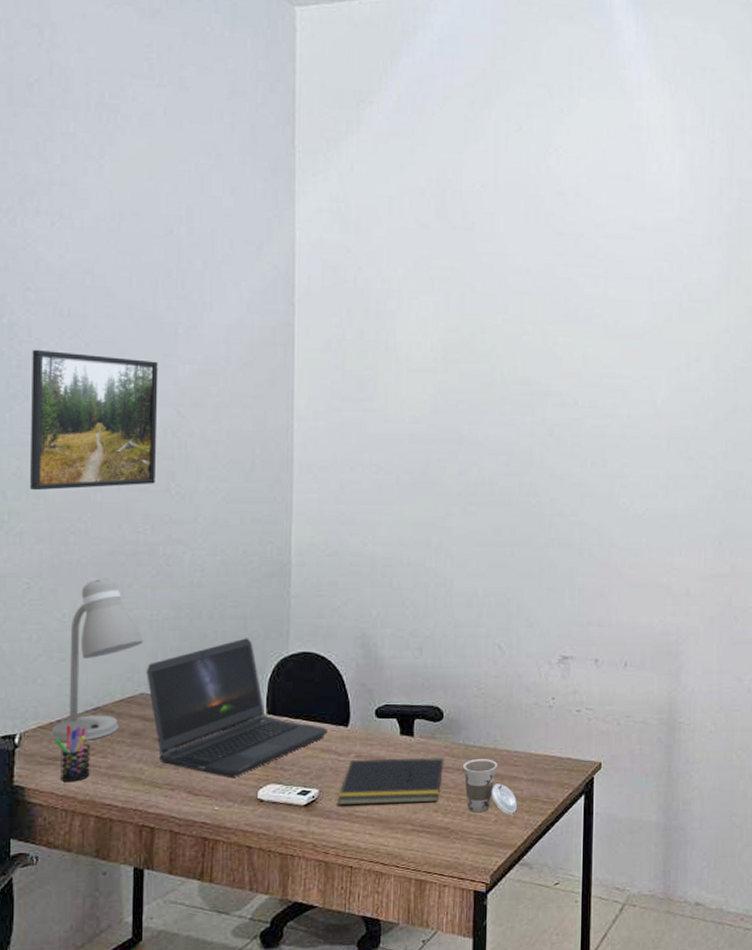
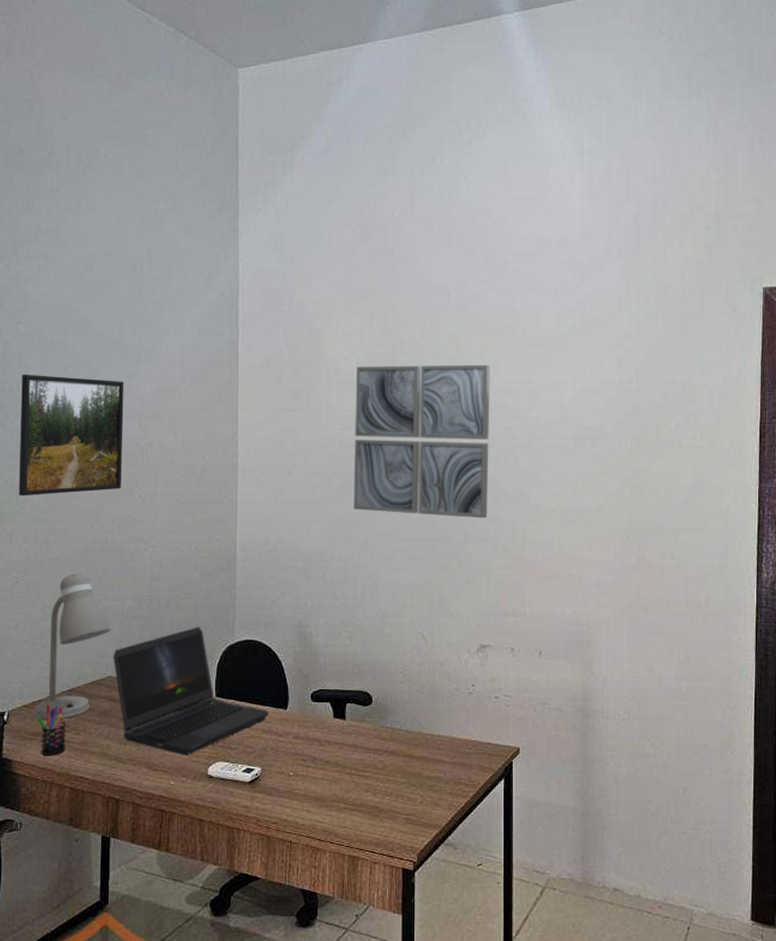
notepad: present [337,757,445,805] -> none [277,739,375,783]
wall art: none [425,354,579,522] -> present [353,364,490,519]
cup: present [462,759,517,815] -> none [390,742,441,796]

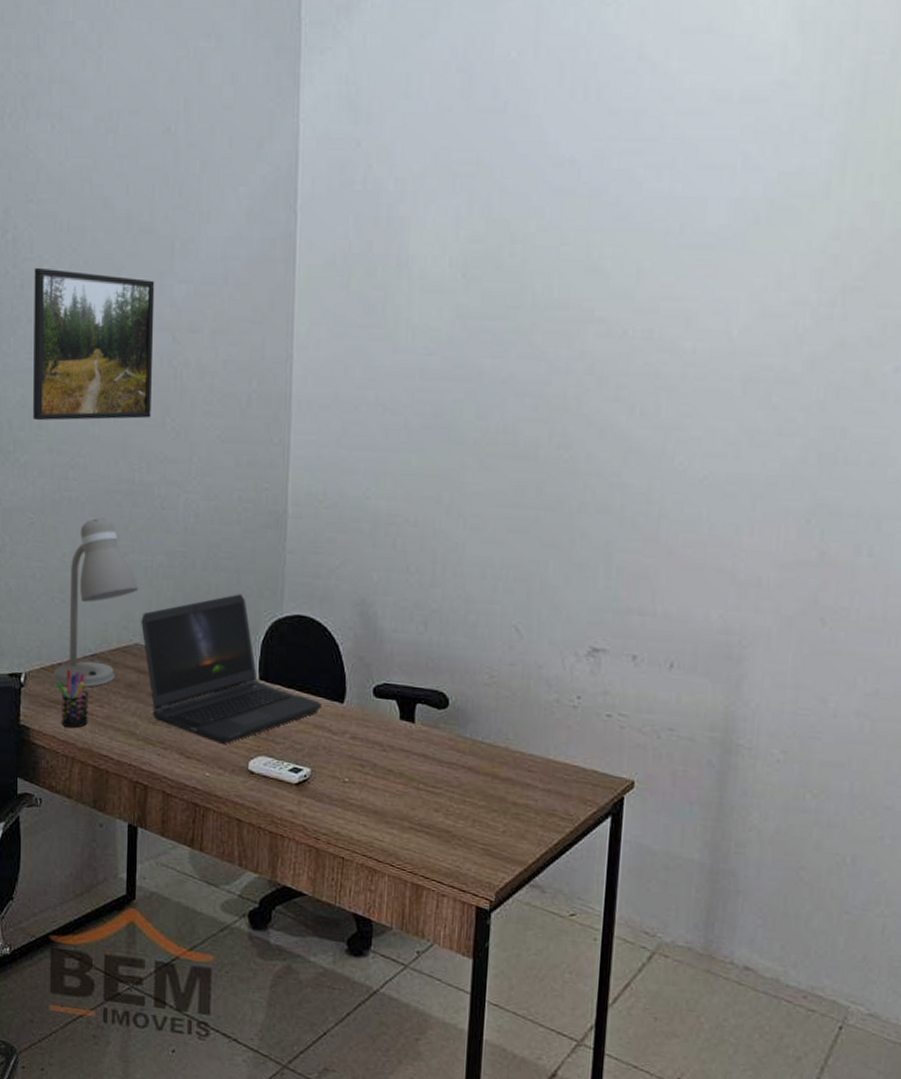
wall art: present [353,364,490,519] -> none [436,270,631,484]

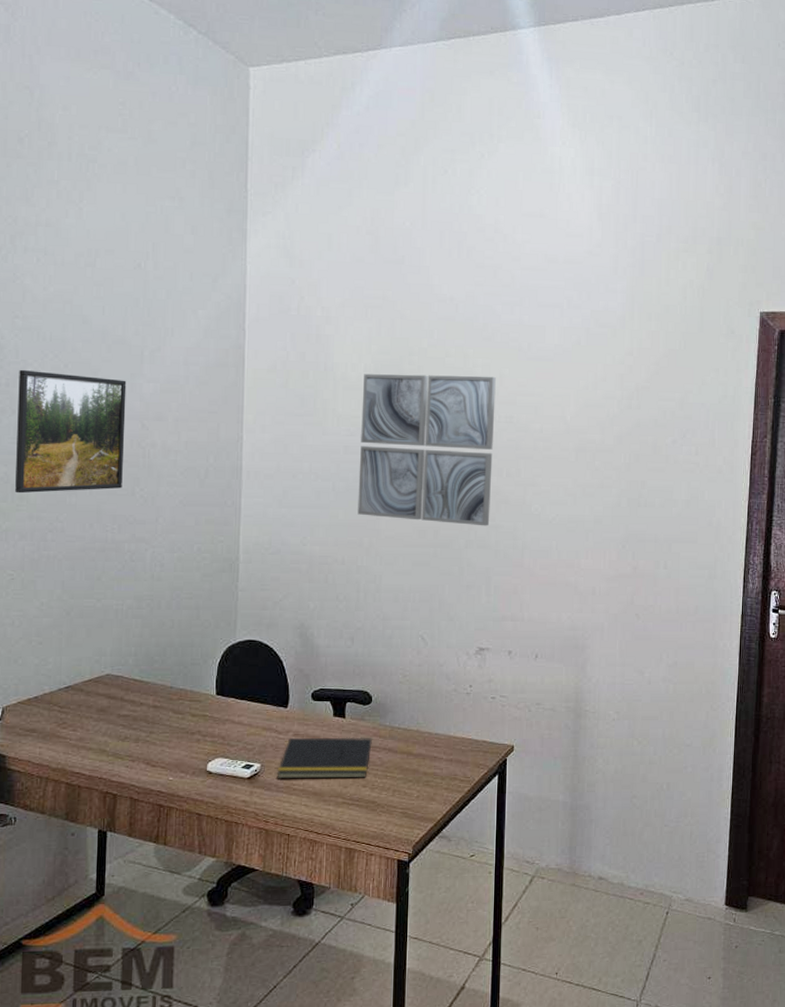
desk lamp: present [52,517,139,687] -> none [29,571,110,715]
pen holder: present [56,669,88,728] -> none [32,701,63,751]
laptop computer: present [141,594,322,745] -> none [112,626,269,752]
notepad: none [330,741,449,801] -> present [277,737,373,779]
wall art: none [436,270,631,484] -> present [358,374,496,526]

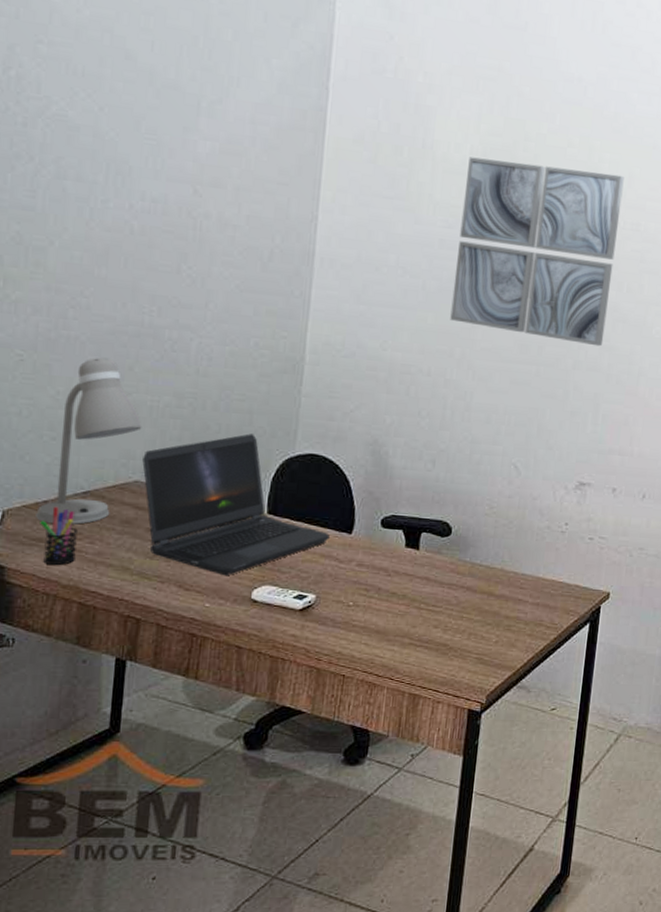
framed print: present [15,369,127,494] -> none [29,107,178,264]
desk lamp: none [29,571,110,715] -> present [36,357,142,525]
pen holder: none [32,701,63,751] -> present [40,506,78,565]
laptop computer: none [112,626,269,752] -> present [142,433,330,576]
notepad: present [277,737,373,779] -> none [334,569,450,618]

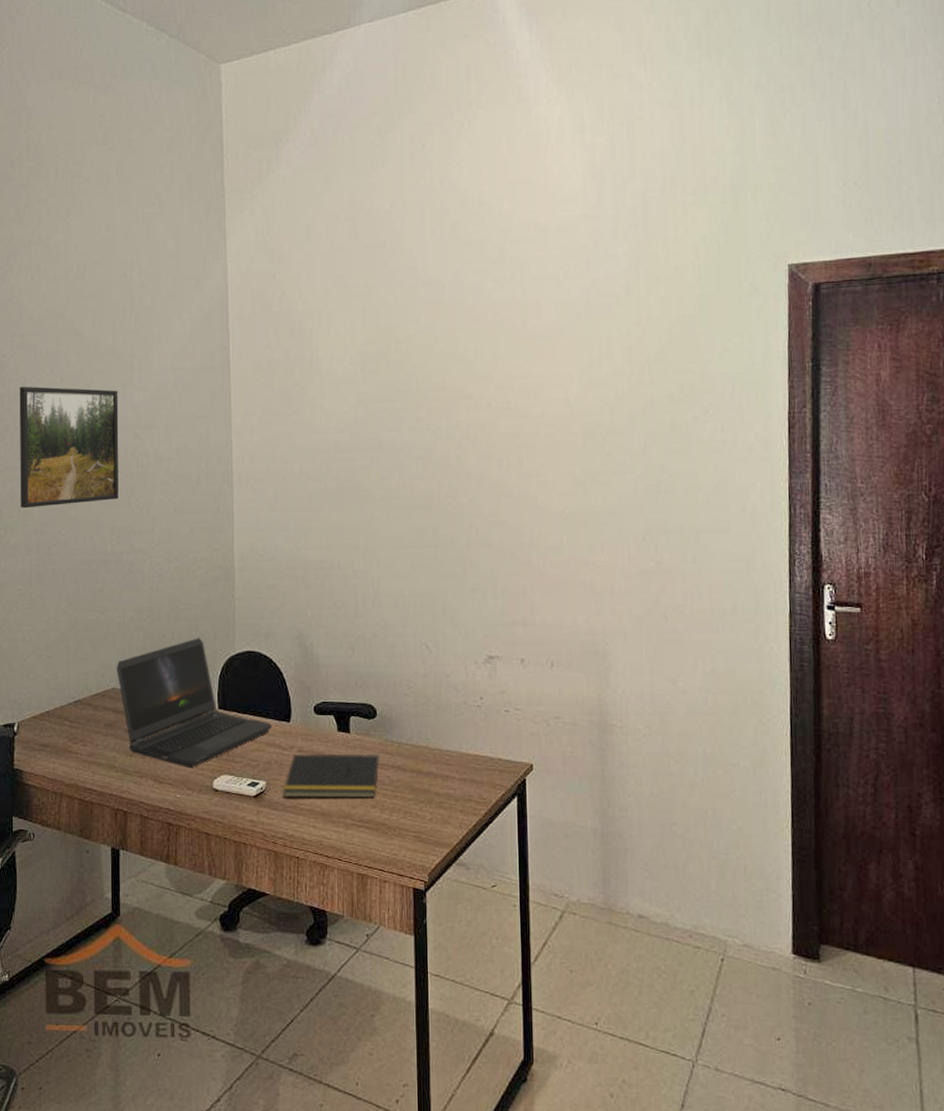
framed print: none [29,107,178,264] -> present [19,386,119,509]
desk lamp: present [36,357,142,525] -> none [42,584,114,730]
pen holder: present [40,506,78,565] -> none [45,715,73,766]
notepad: none [334,569,450,618] -> present [283,753,380,798]
wall art: present [450,157,624,347] -> none [349,360,492,523]

